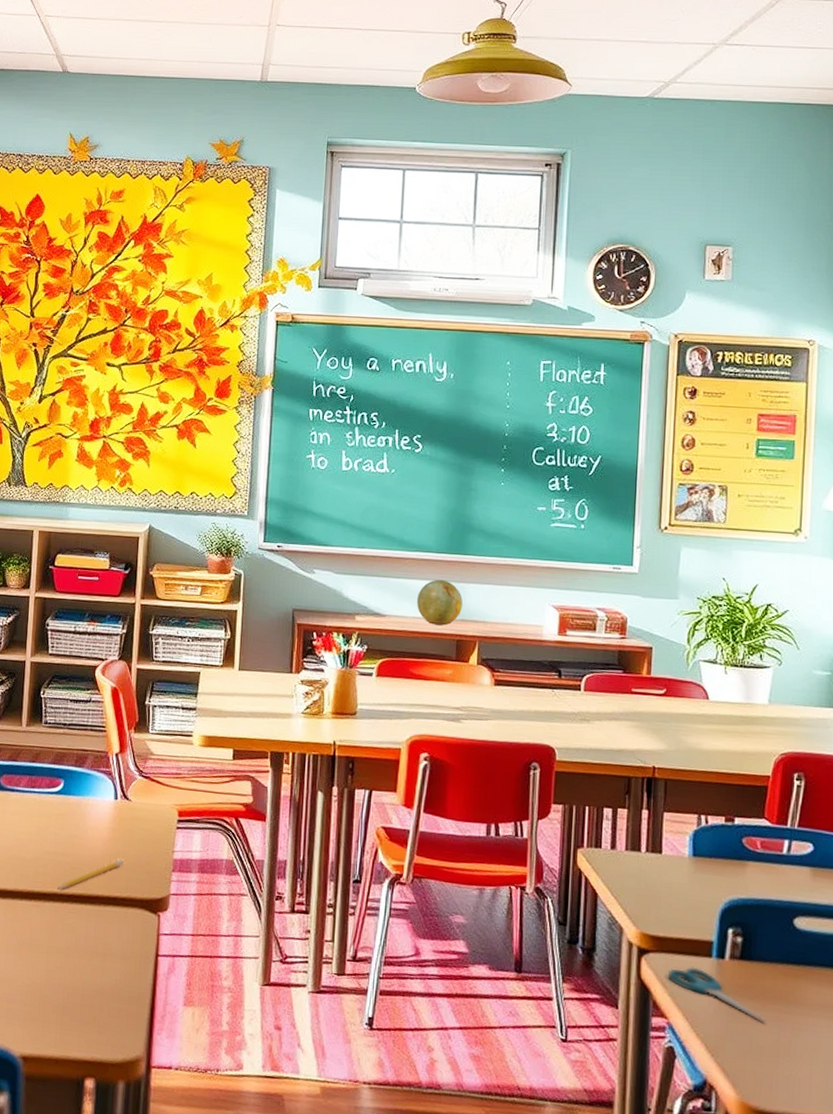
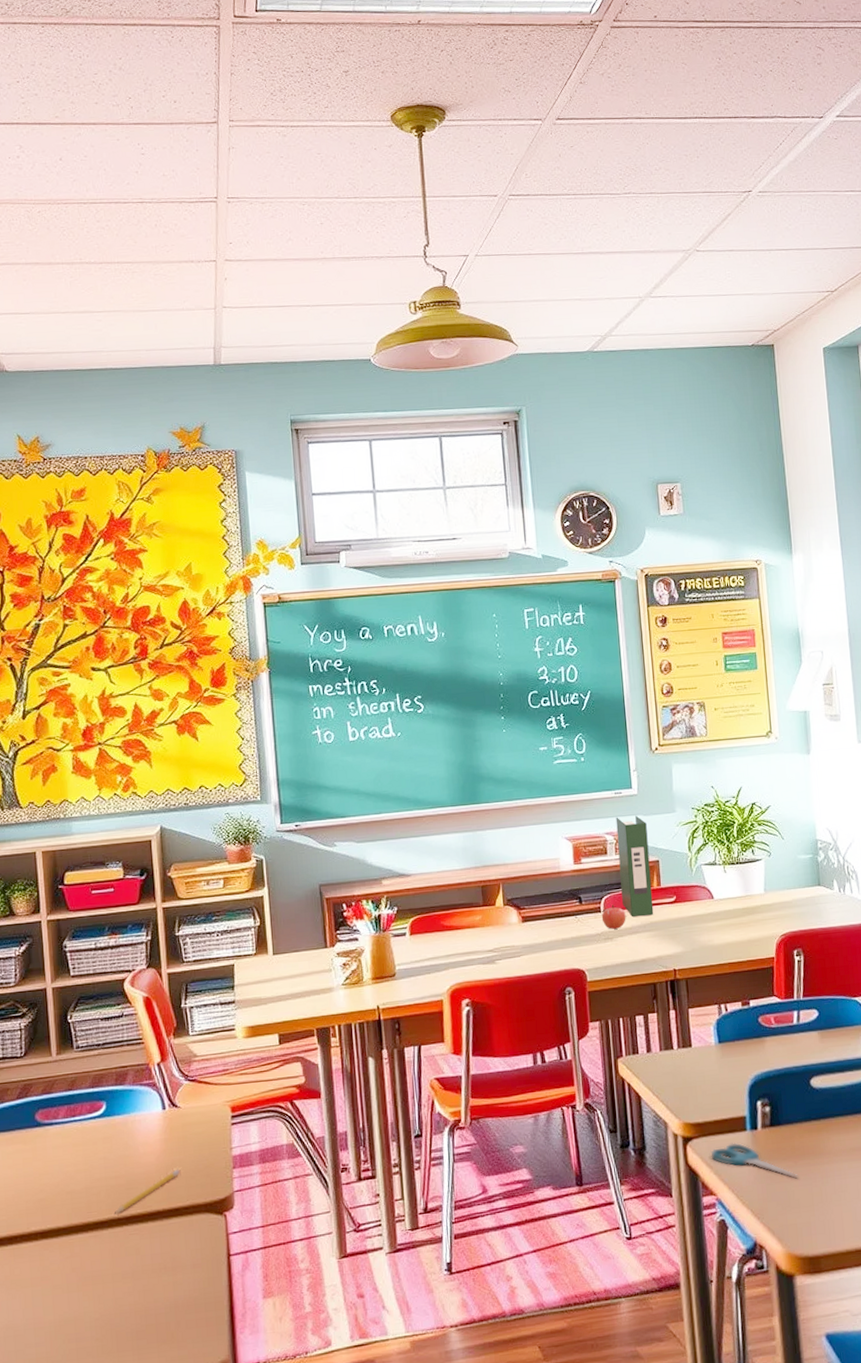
globe: present [417,579,463,626] -> none [439,831,483,876]
apple: none [580,684,608,712] -> present [601,904,626,929]
binder: none [604,593,644,704] -> present [615,815,654,917]

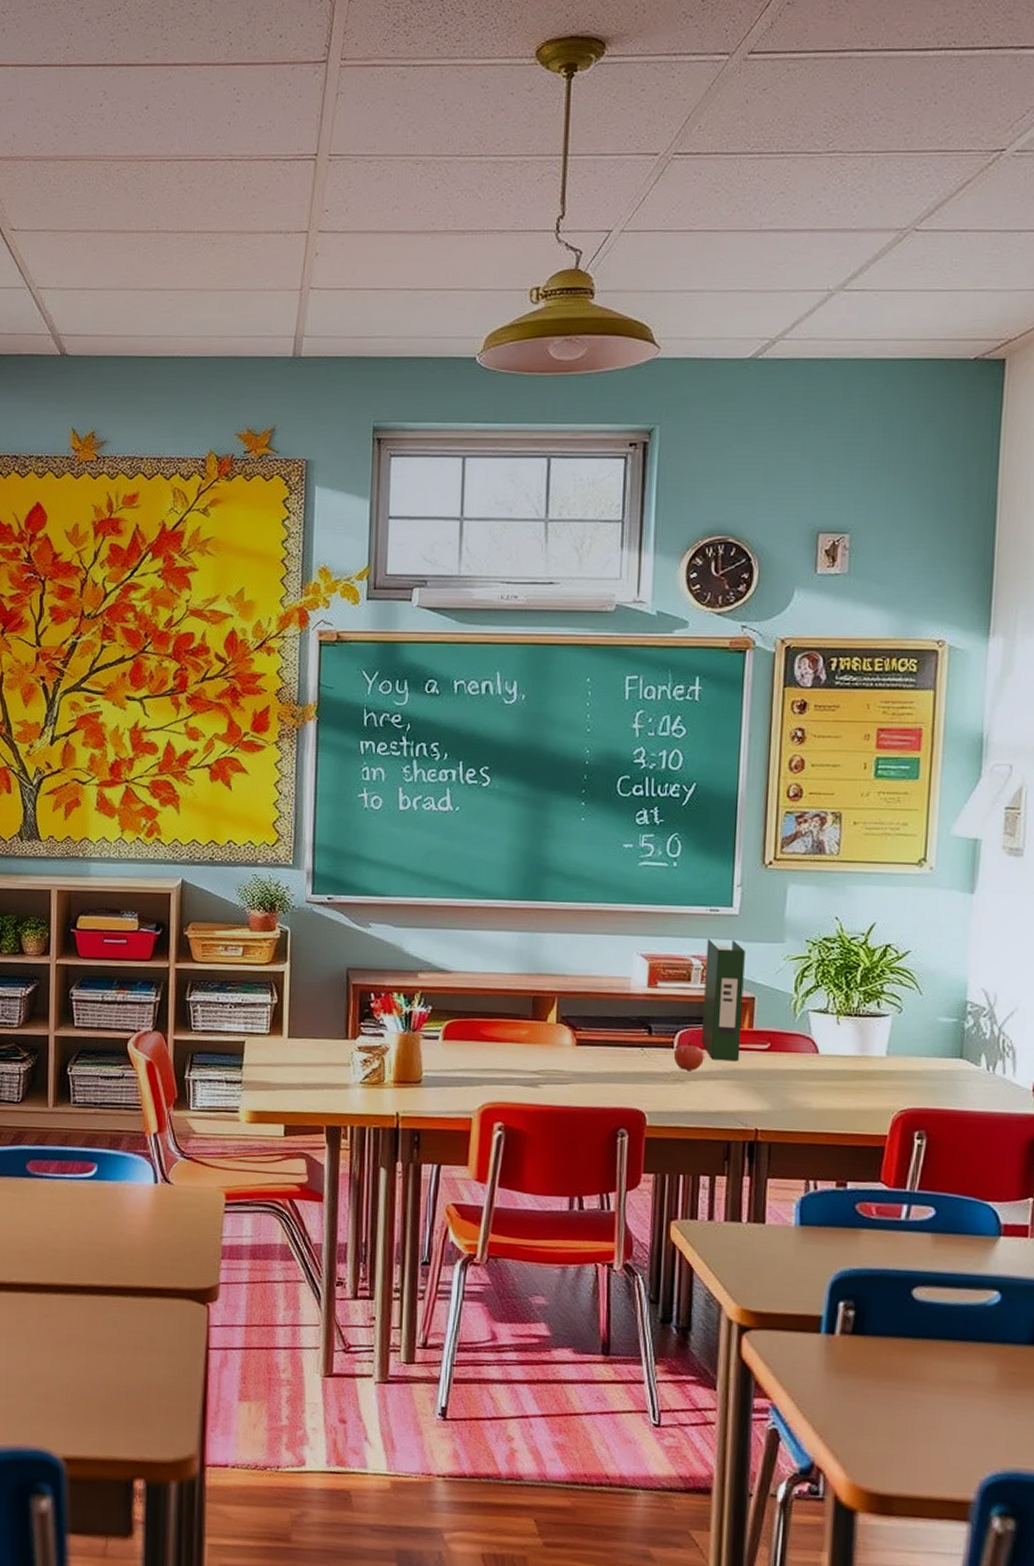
pencil: present [114,1169,181,1214] -> none [95,1248,167,1282]
scissors: present [711,1142,799,1179] -> none [771,1343,880,1402]

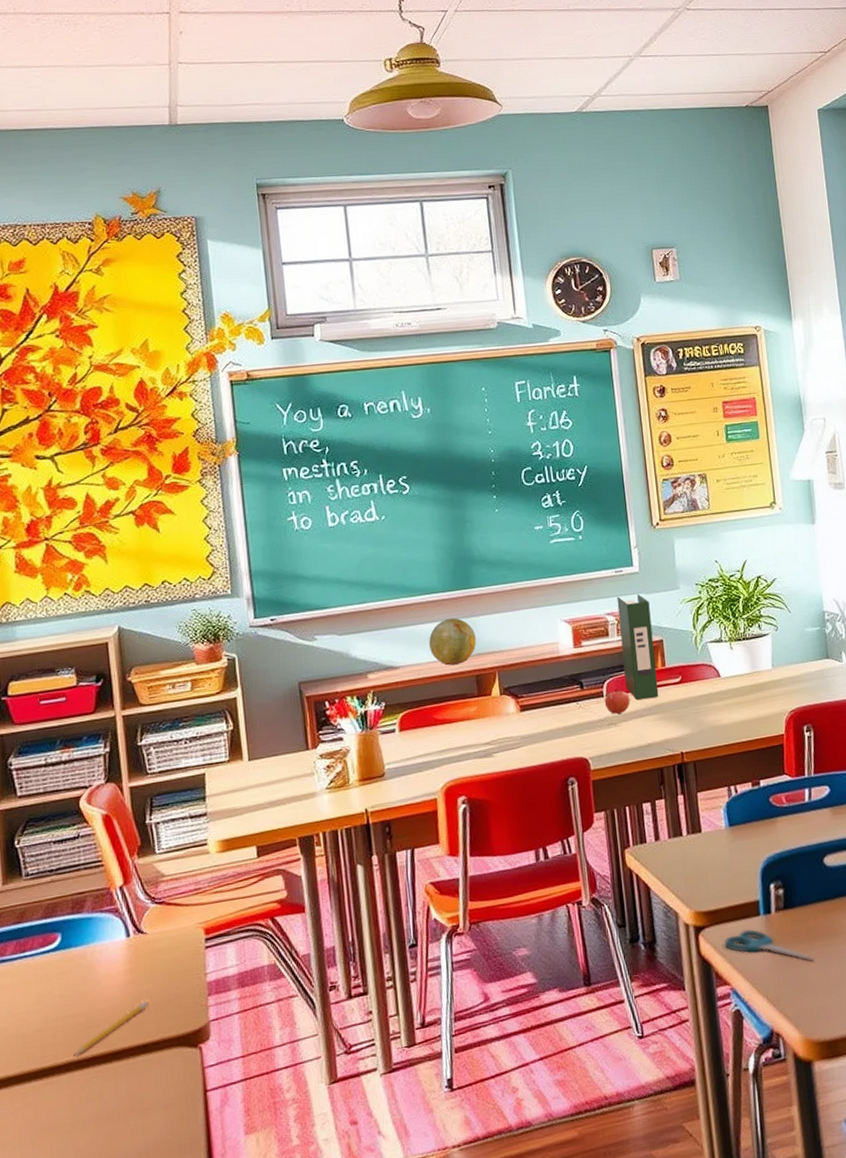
pencil: none [95,1248,167,1282] -> present [72,1001,149,1057]
globe: none [487,929,539,981] -> present [429,618,476,666]
scissors: none [771,1343,880,1402] -> present [724,929,815,962]

